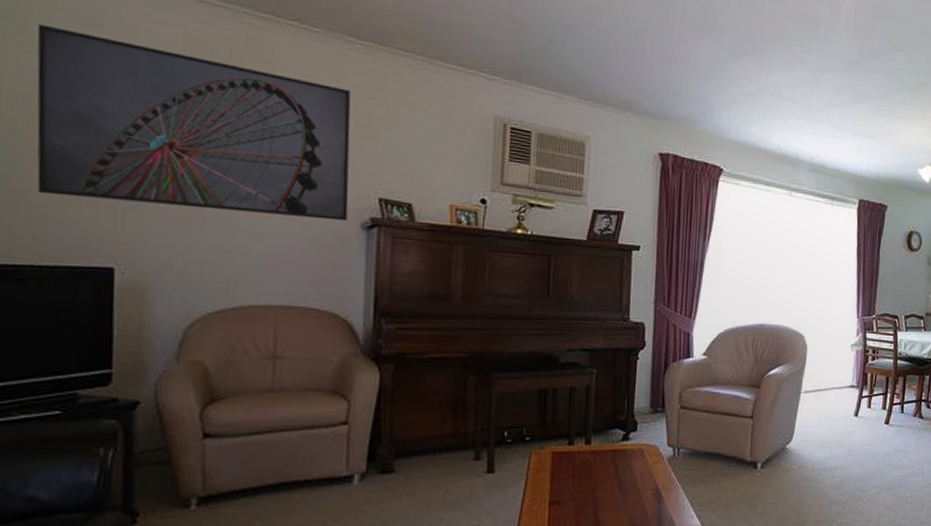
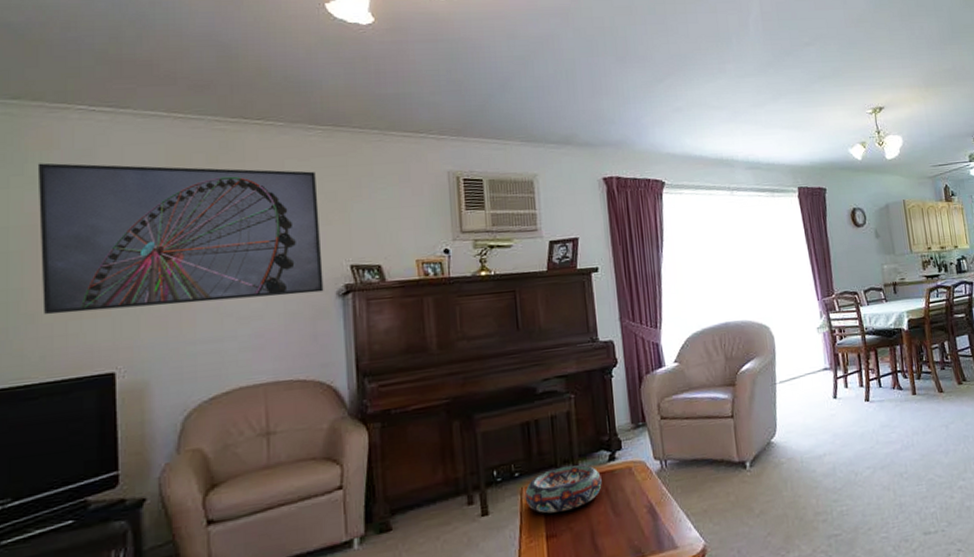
decorative bowl: none [533,438,612,481] -> present [525,465,602,514]

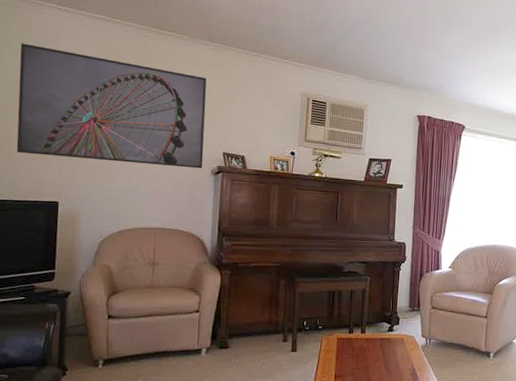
decorative bowl: present [525,465,602,514] -> none [324,328,381,361]

